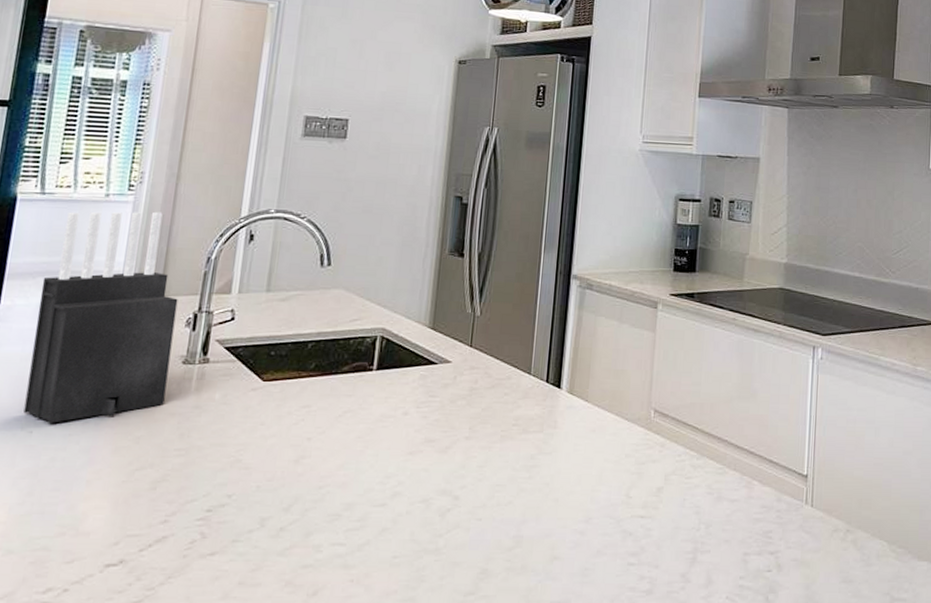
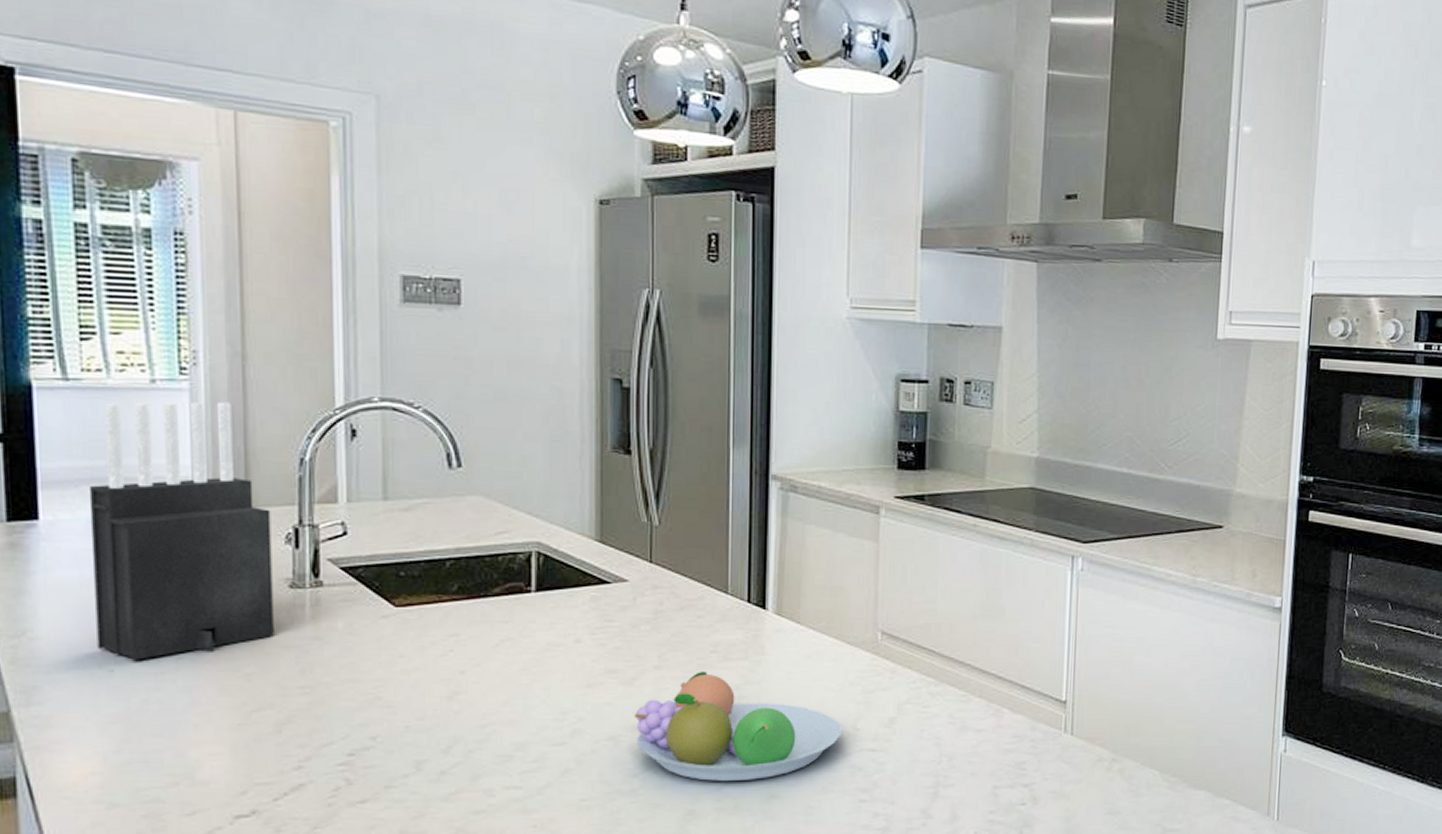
fruit bowl: none [445,442,617,543] -> present [634,672,842,782]

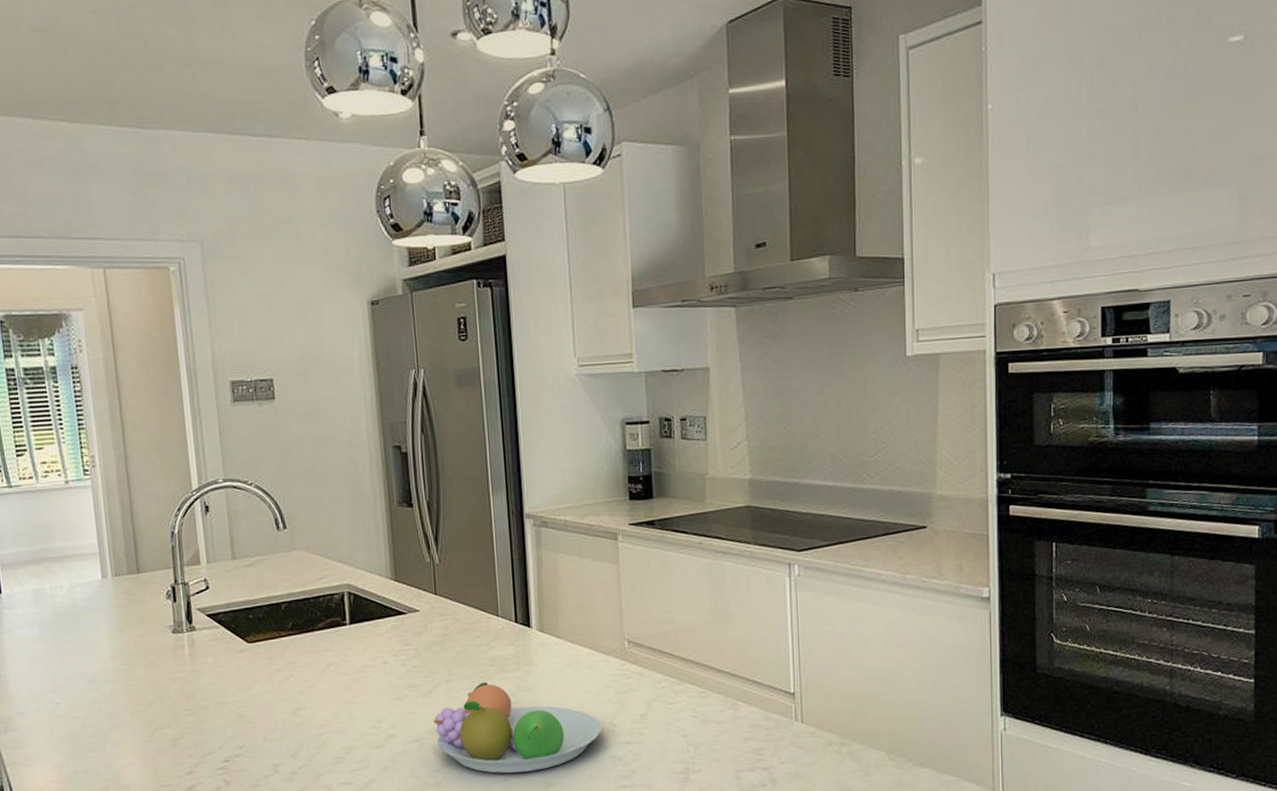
knife block: present [88,401,274,660] -> none [31,493,165,695]

